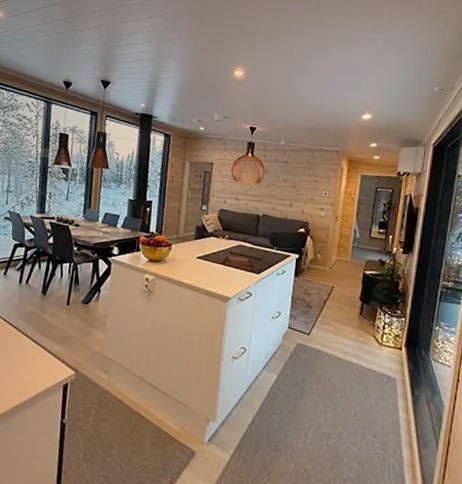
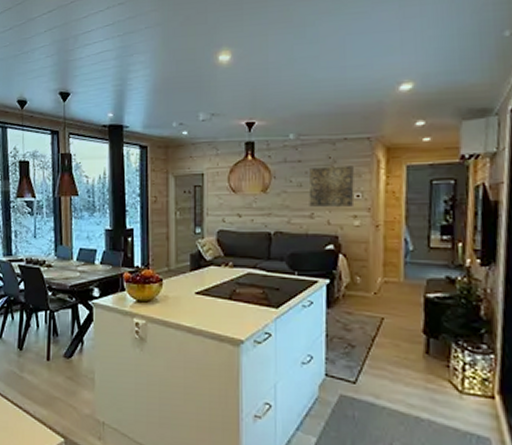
wall art: none [290,168,325,201] -> present [308,166,354,207]

